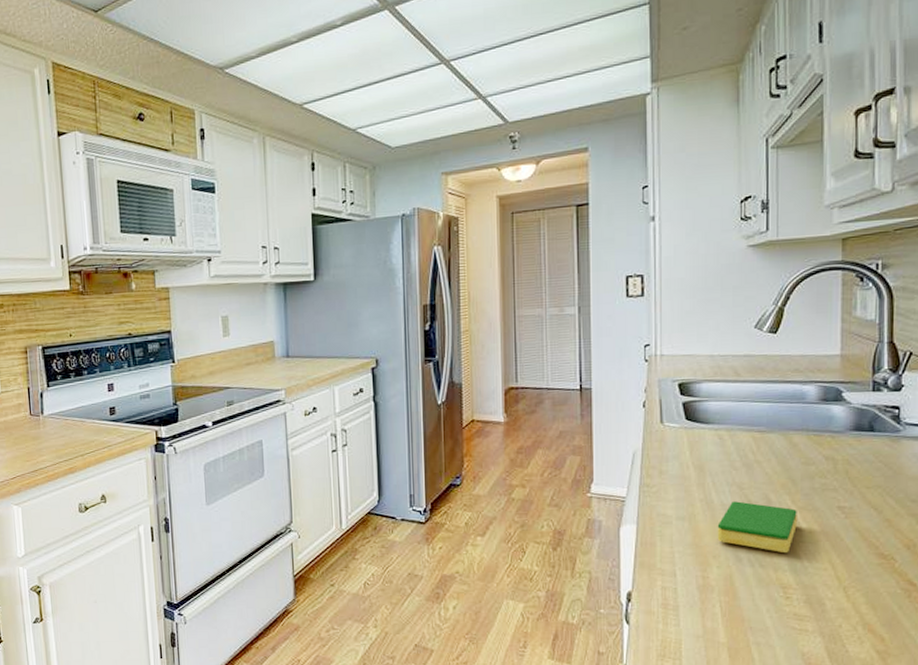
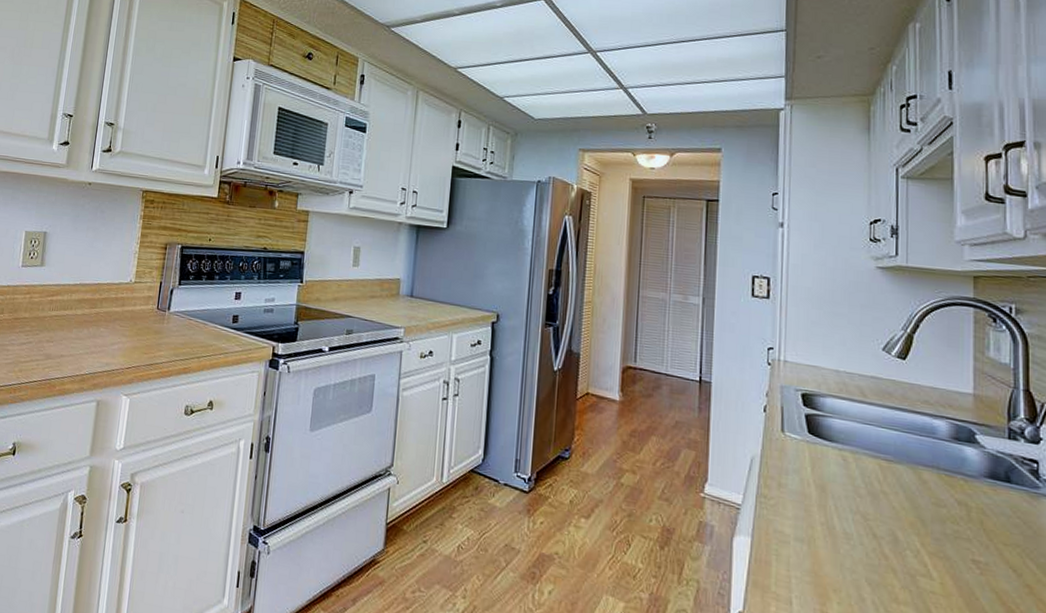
dish sponge: present [717,501,797,554] -> none [838,531,927,602]

